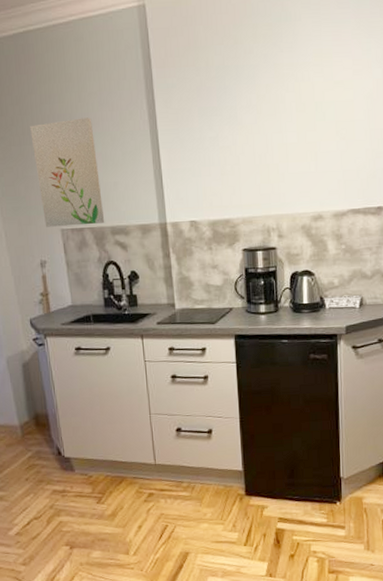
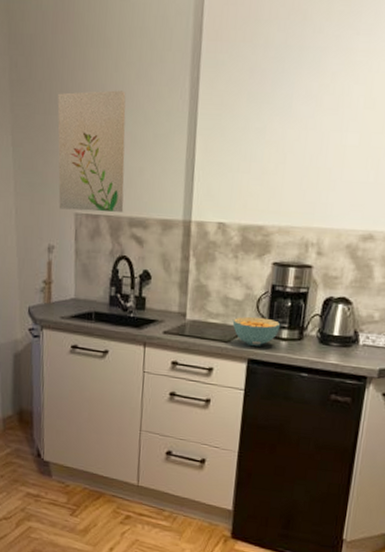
cereal bowl: none [216,297,258,324] -> present [232,316,281,347]

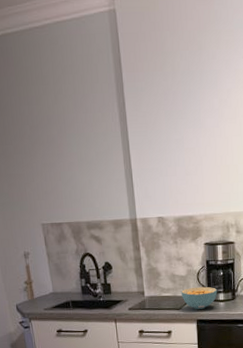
wall art: present [57,90,126,212] -> none [11,119,81,222]

